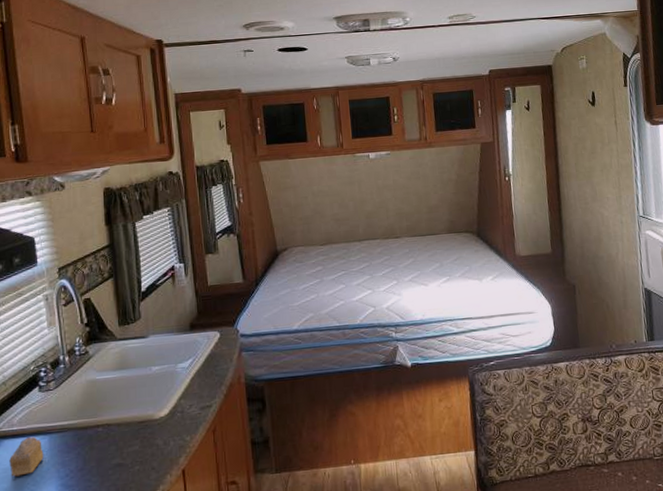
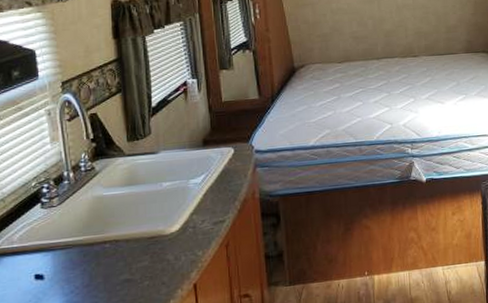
cake slice: present [9,436,44,477] -> none [9,253,47,295]

